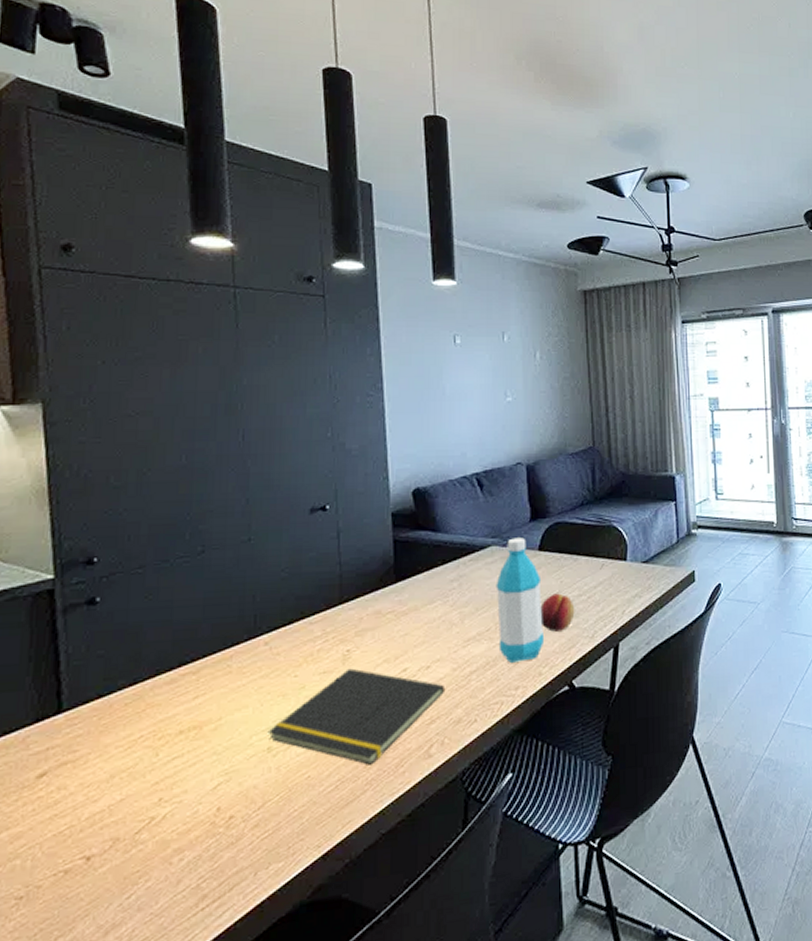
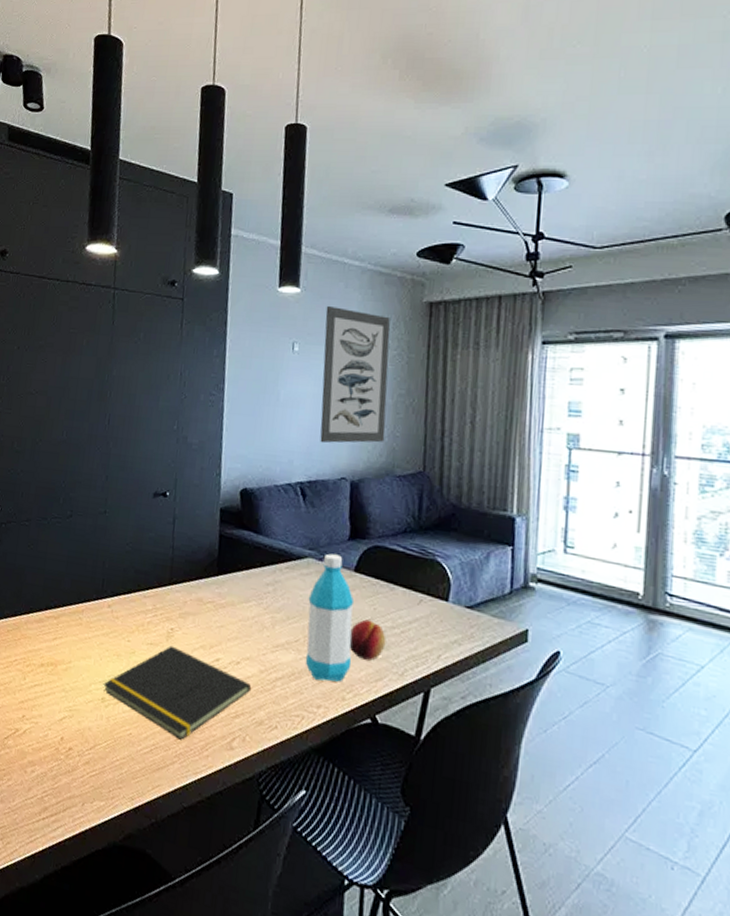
wall art: none [485,297,555,432] -> present [320,305,390,444]

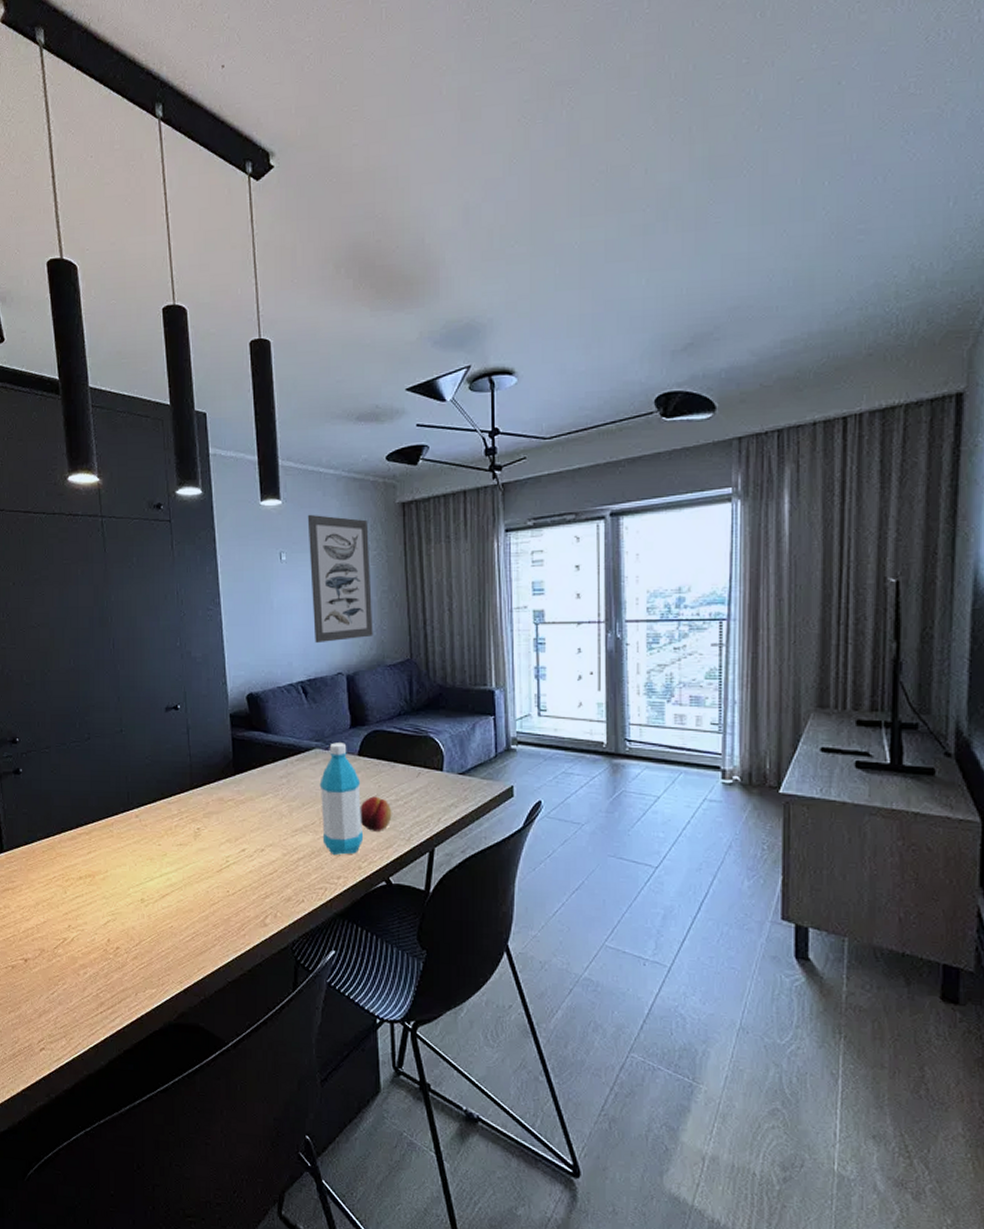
notepad: present [103,645,252,740] -> none [140,843,277,925]

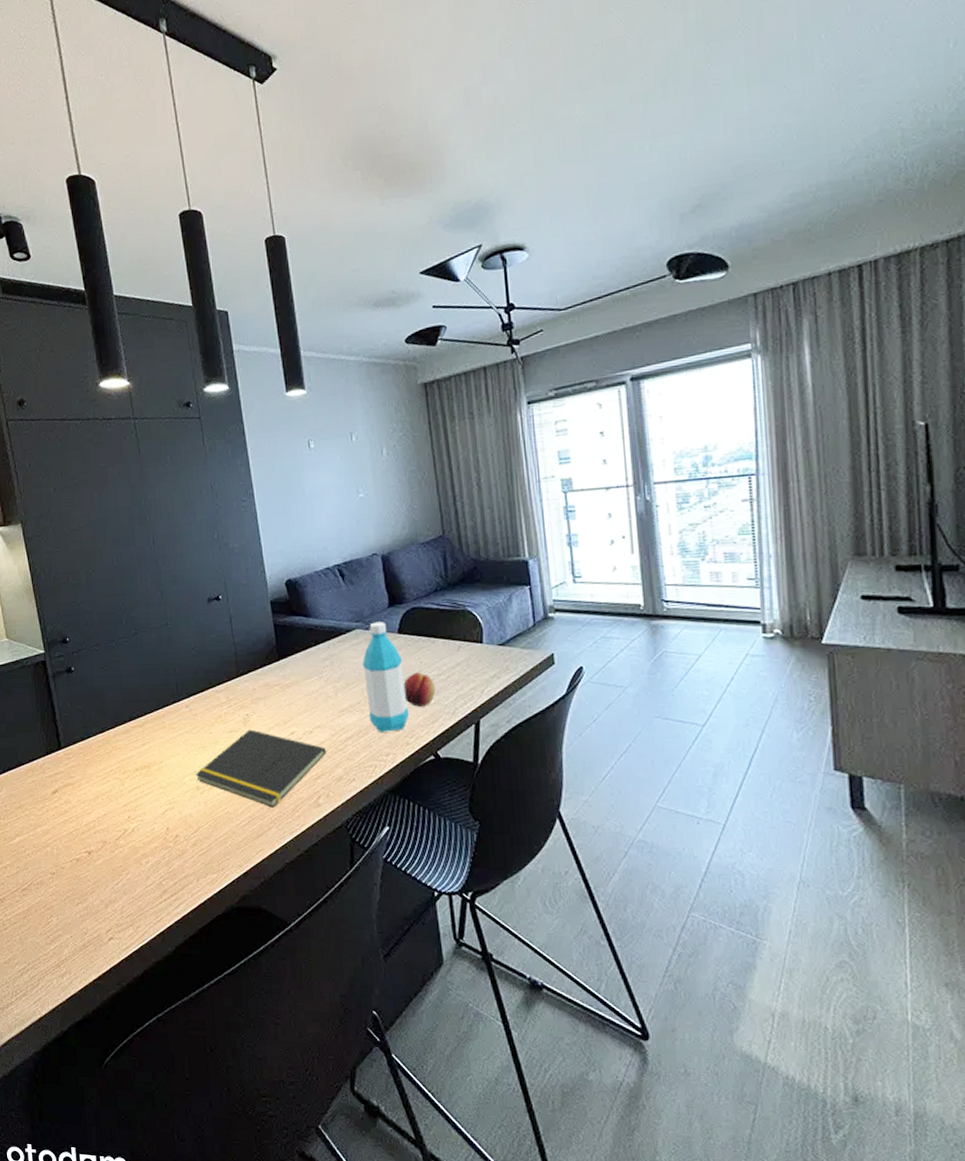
notepad: none [140,843,277,925] -> present [195,729,327,808]
wall art: present [307,514,373,644] -> none [332,401,405,527]

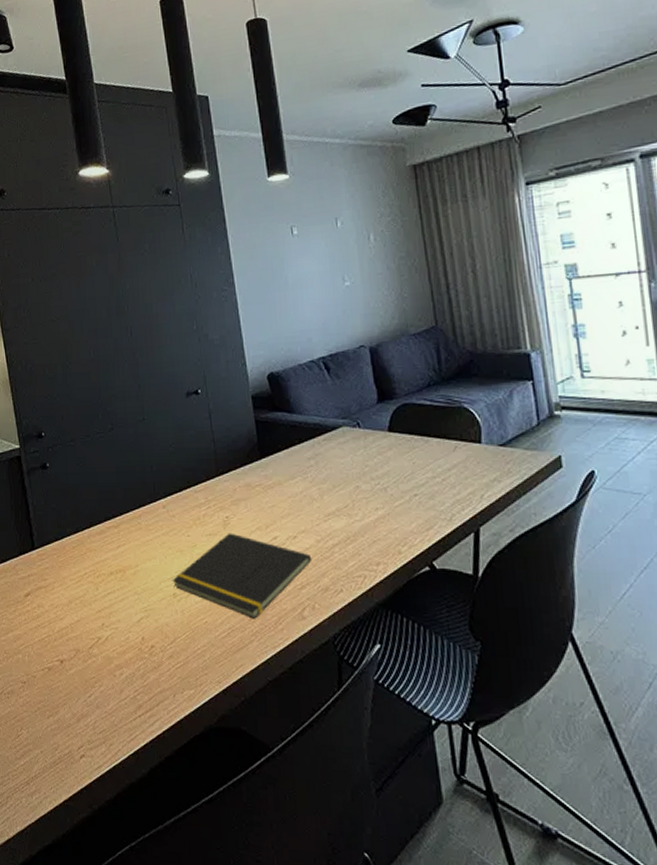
water bottle: present [362,622,410,732] -> none [349,419,402,539]
fruit: present [403,672,436,707] -> none [394,474,430,512]

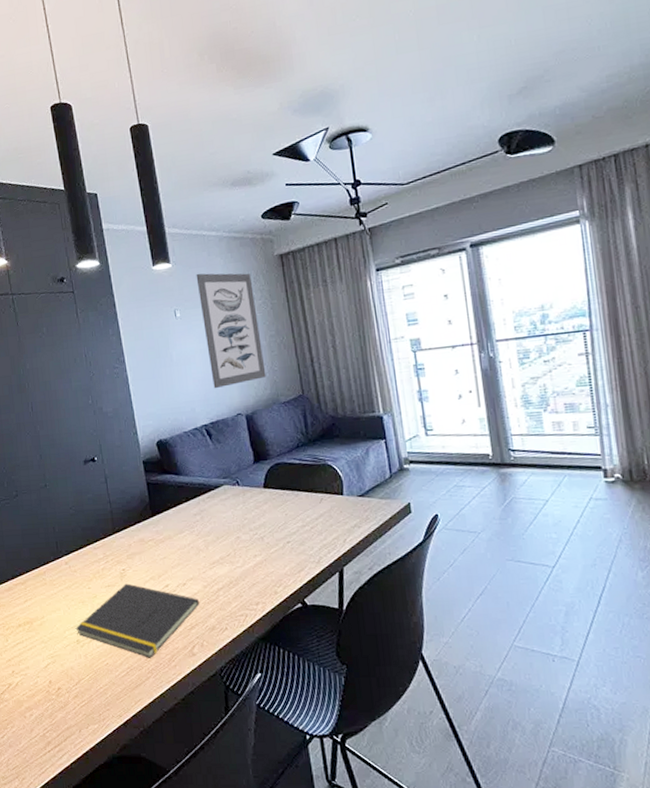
wall art: none [316,185,394,317] -> present [196,273,266,389]

